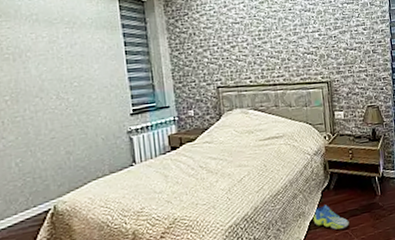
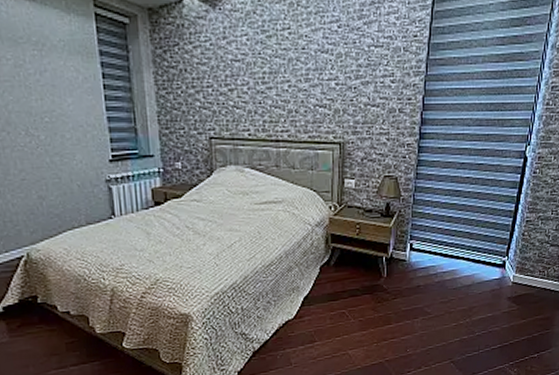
sneaker: present [313,204,349,230] -> none [307,281,347,309]

